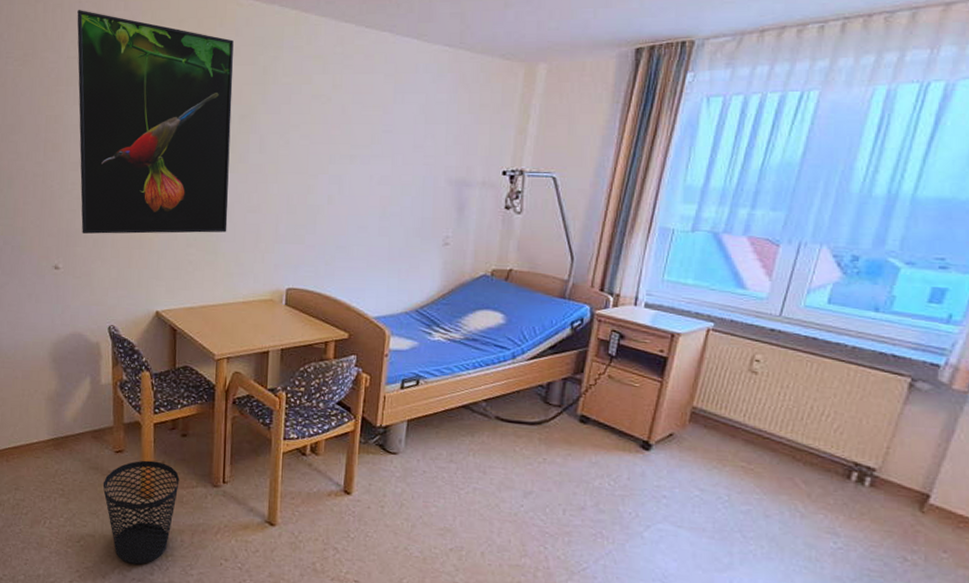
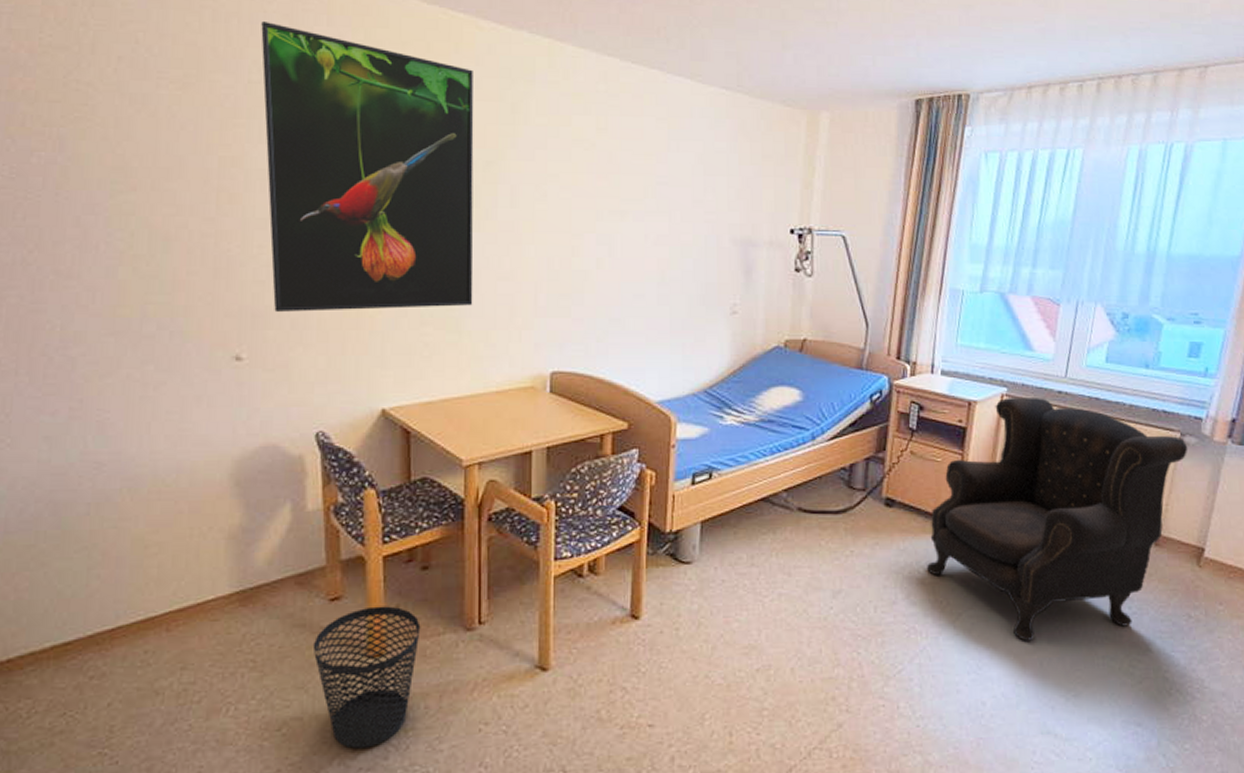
armchair: none [616,331,920,560] -> present [926,396,1188,641]

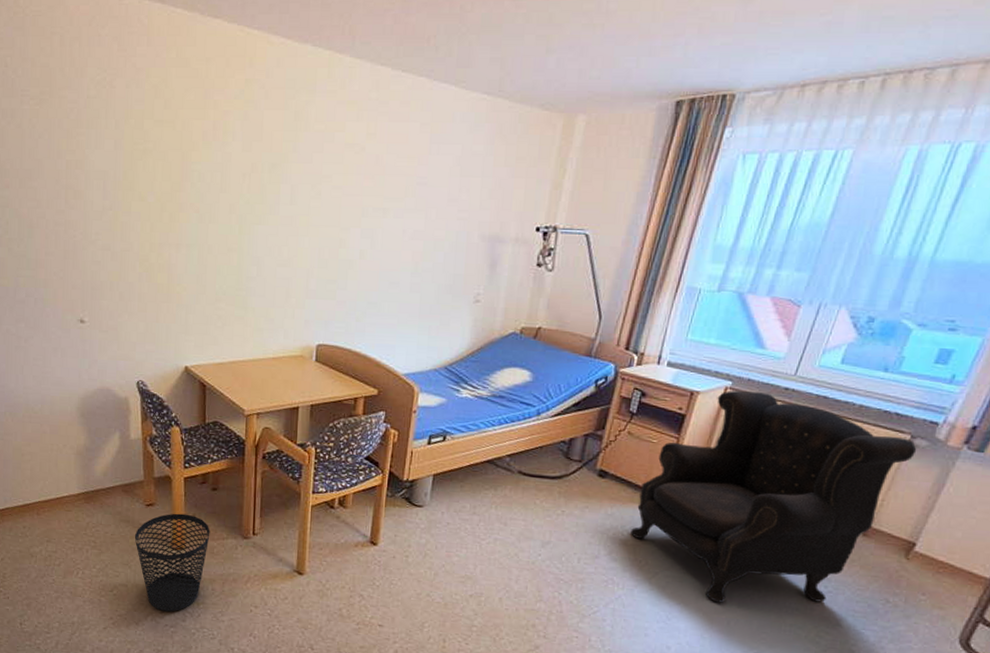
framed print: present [261,20,474,312] -> none [96,43,264,287]

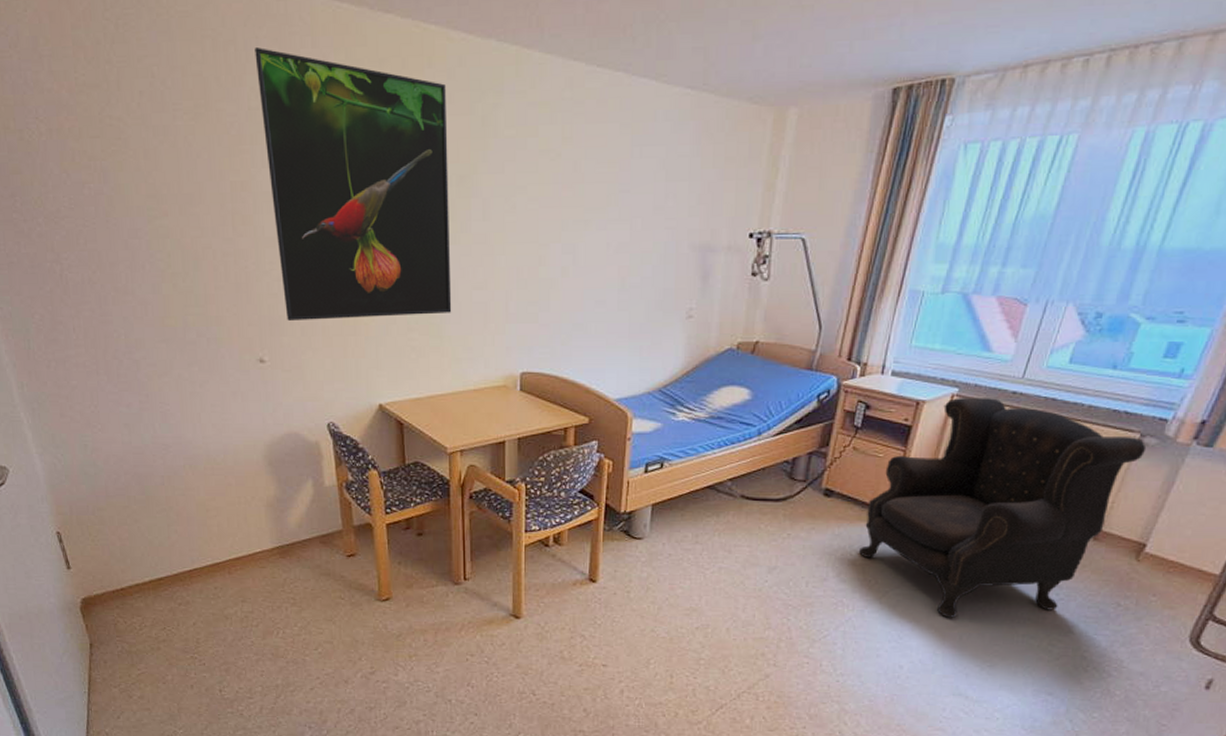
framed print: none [96,43,264,287] -> present [255,46,452,320]
wastebasket: present [134,513,210,612] -> none [336,562,418,667]

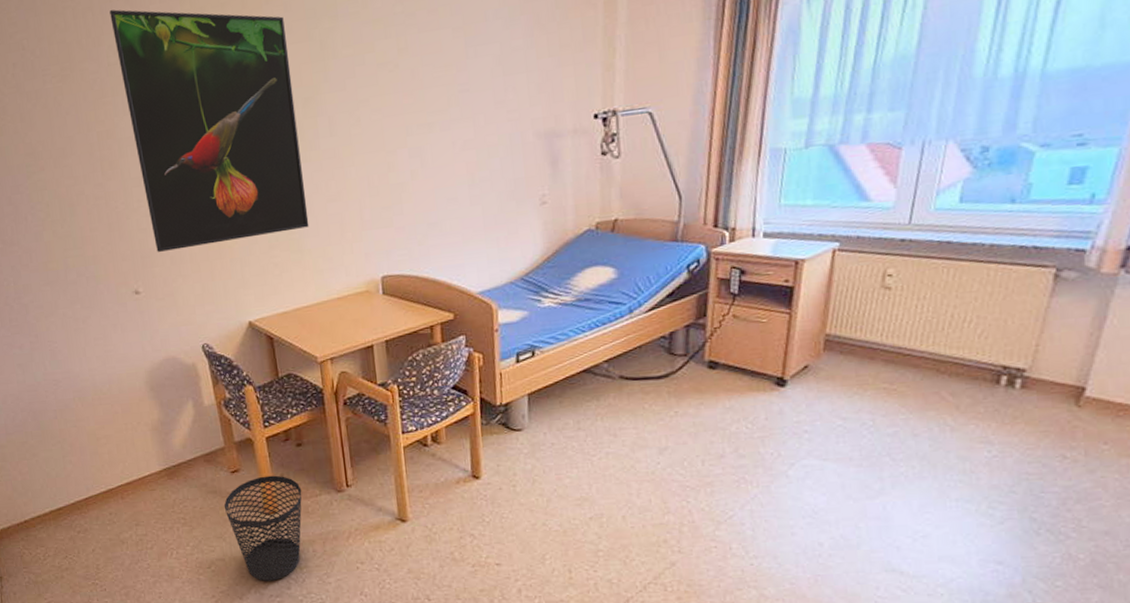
wastebasket: none [336,562,418,667] -> present [224,475,302,581]
armchair: present [858,397,1147,618] -> none [754,248,1066,487]

